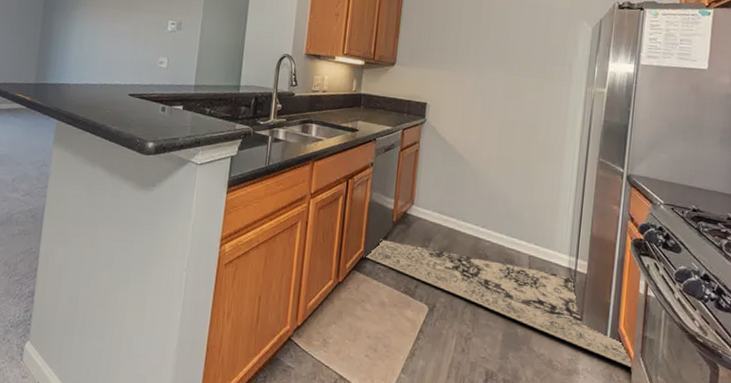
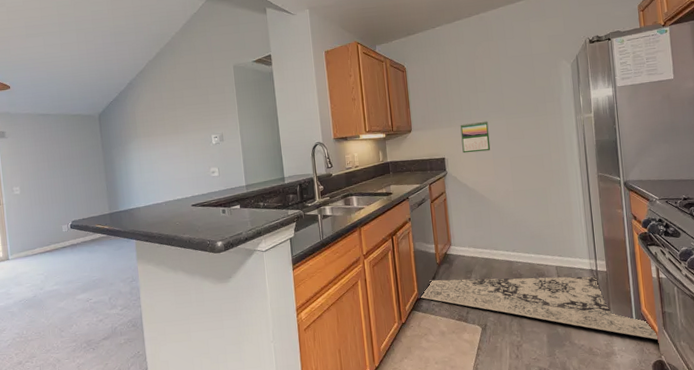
calendar: none [448,68,485,106] -> present [460,121,491,153]

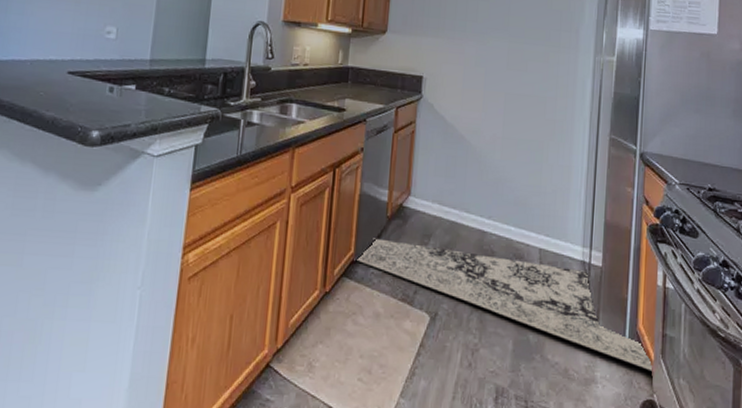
calendar: present [460,121,491,153] -> none [447,36,486,79]

